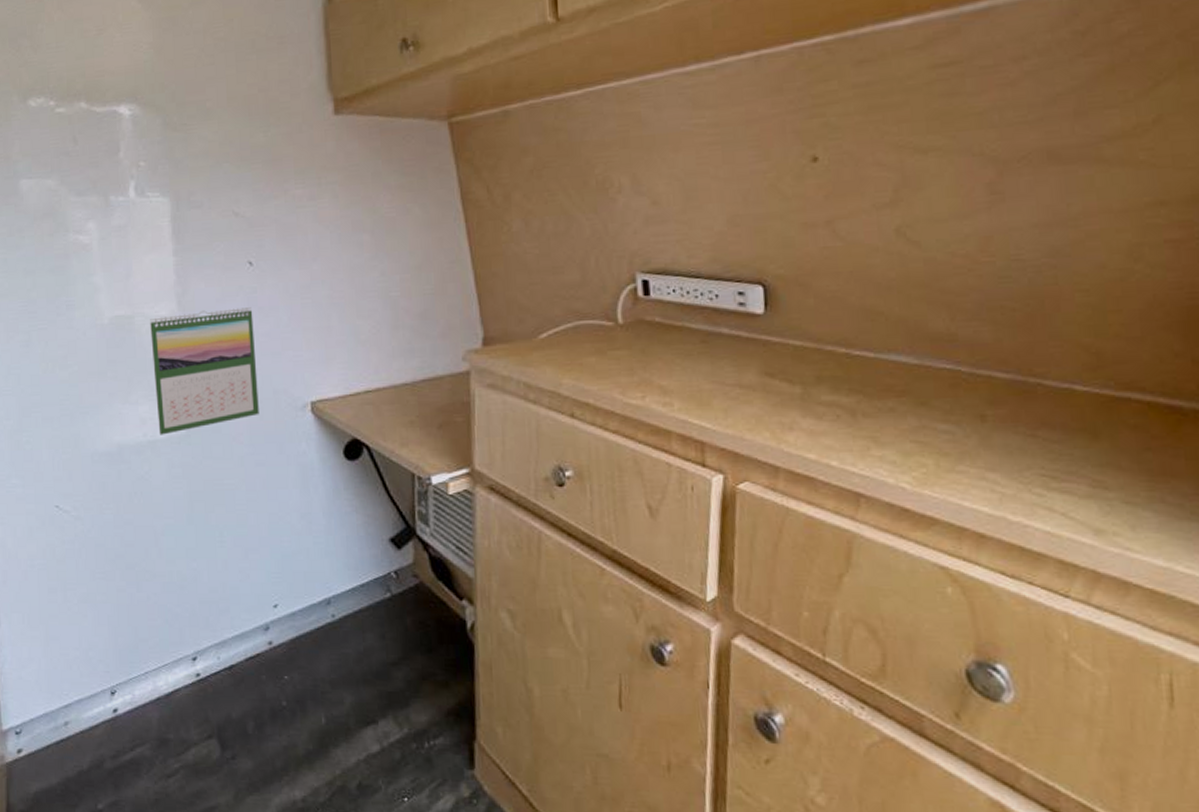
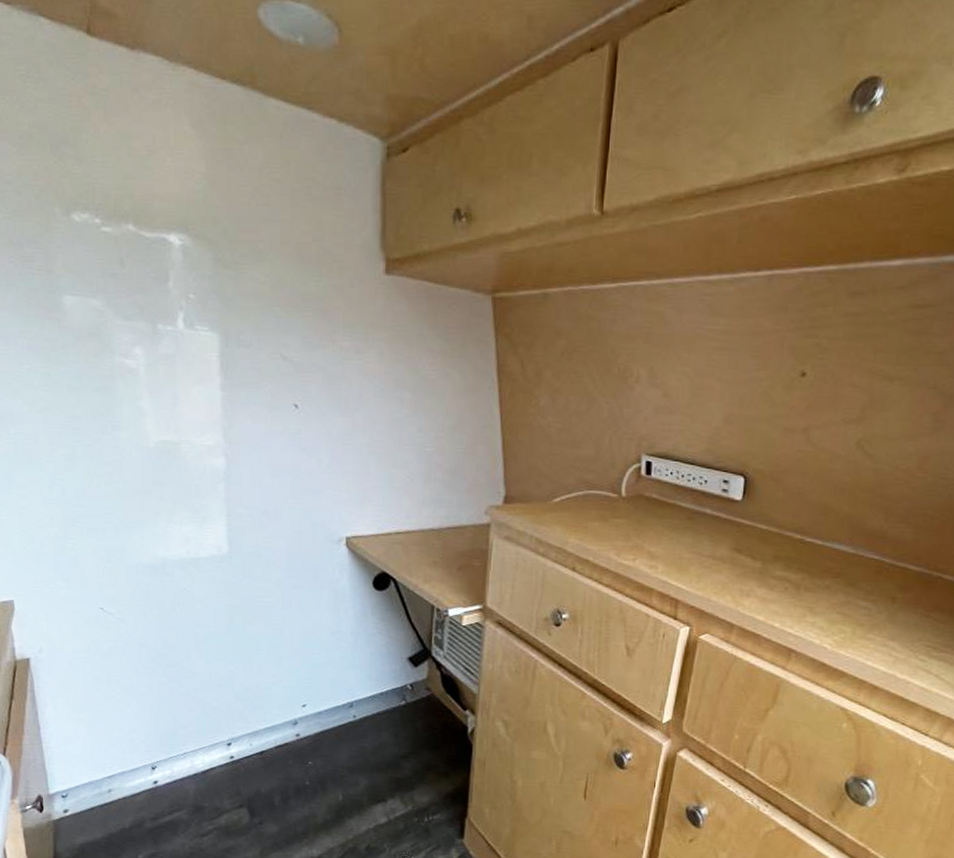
calendar: present [150,307,259,435] -> none [196,444,298,554]

